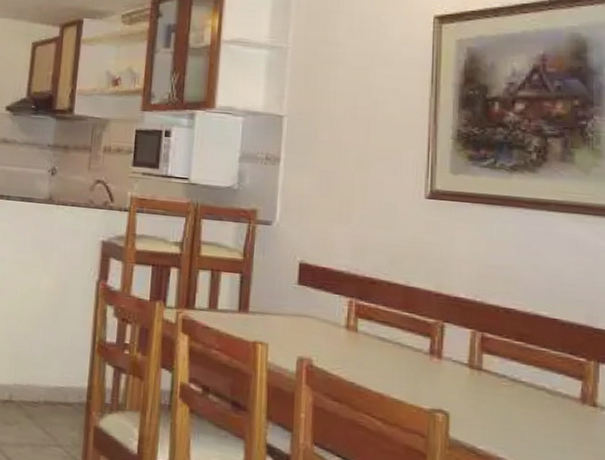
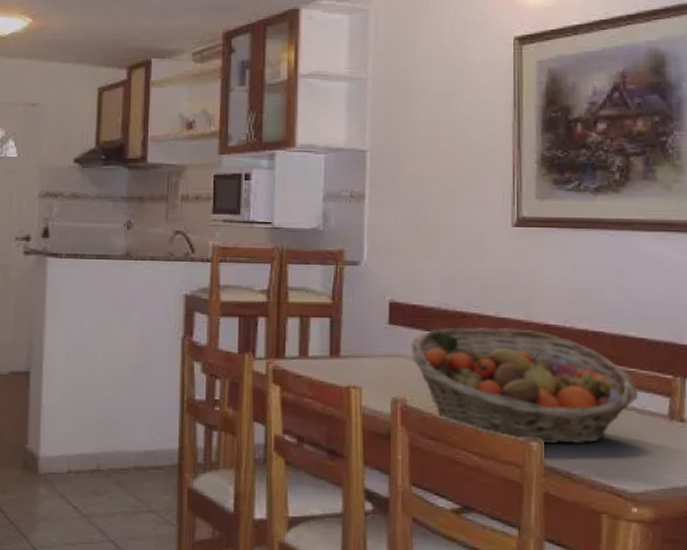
fruit basket: none [319,292,550,420] -> present [411,326,639,445]

